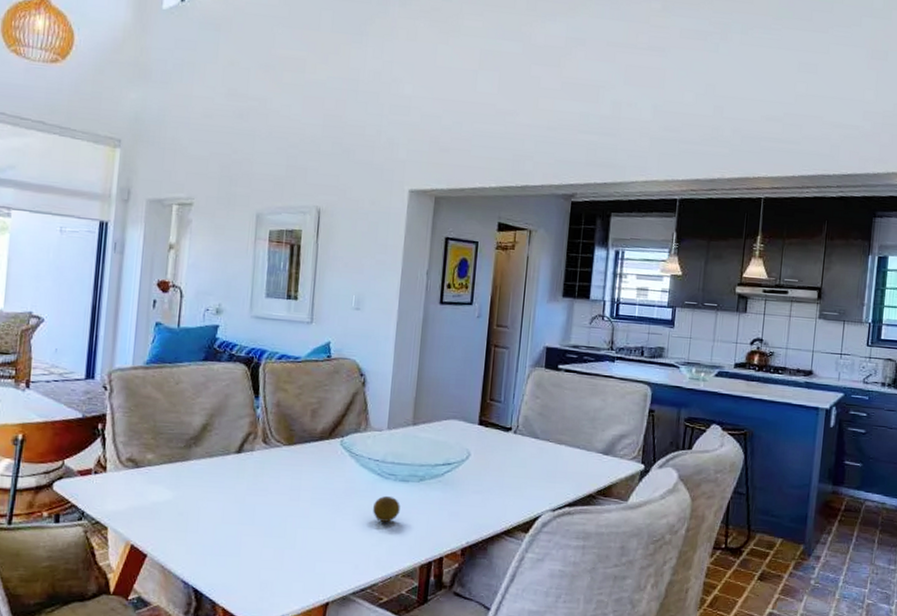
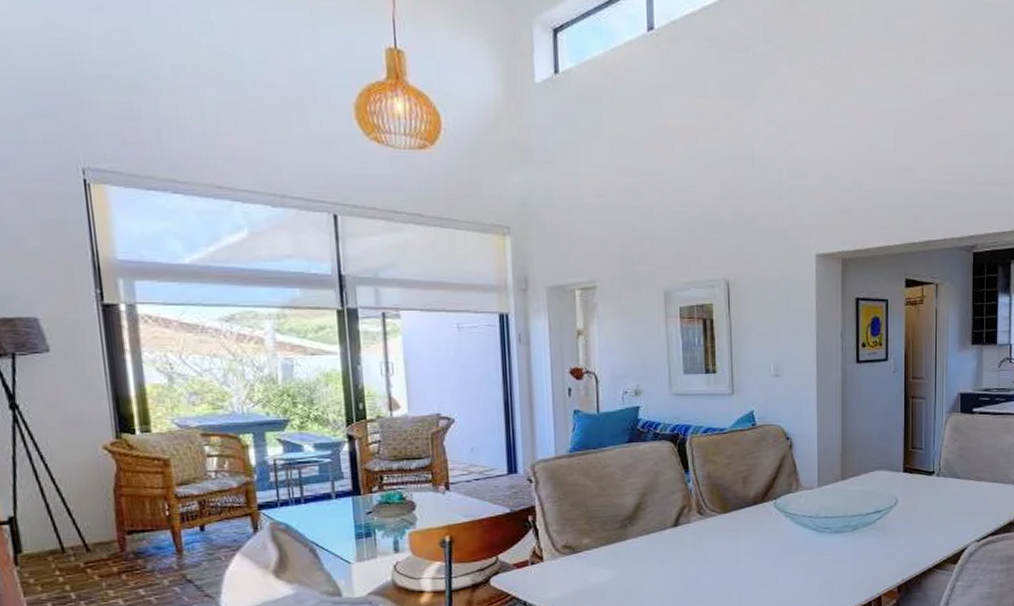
fruit: present [373,495,400,523] -> none [812,547,837,573]

